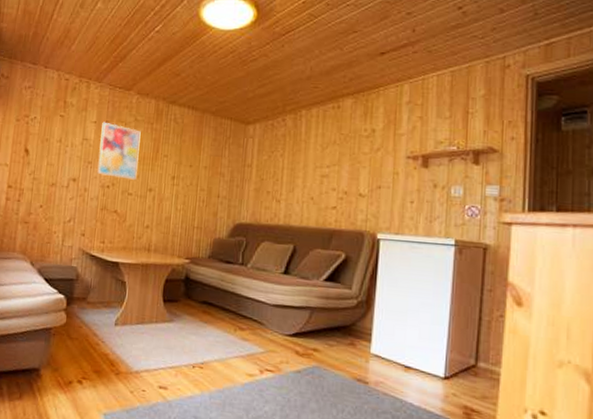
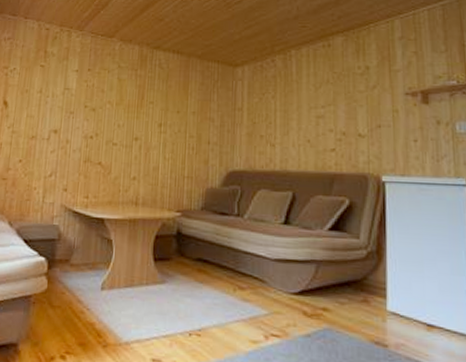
wall art: present [97,122,141,180] -> none [79,70,125,129]

